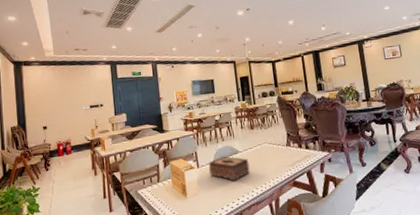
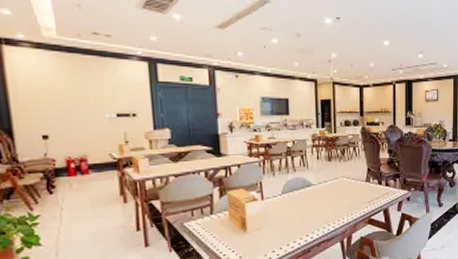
tissue box: present [209,156,250,181] -> none [276,189,323,216]

